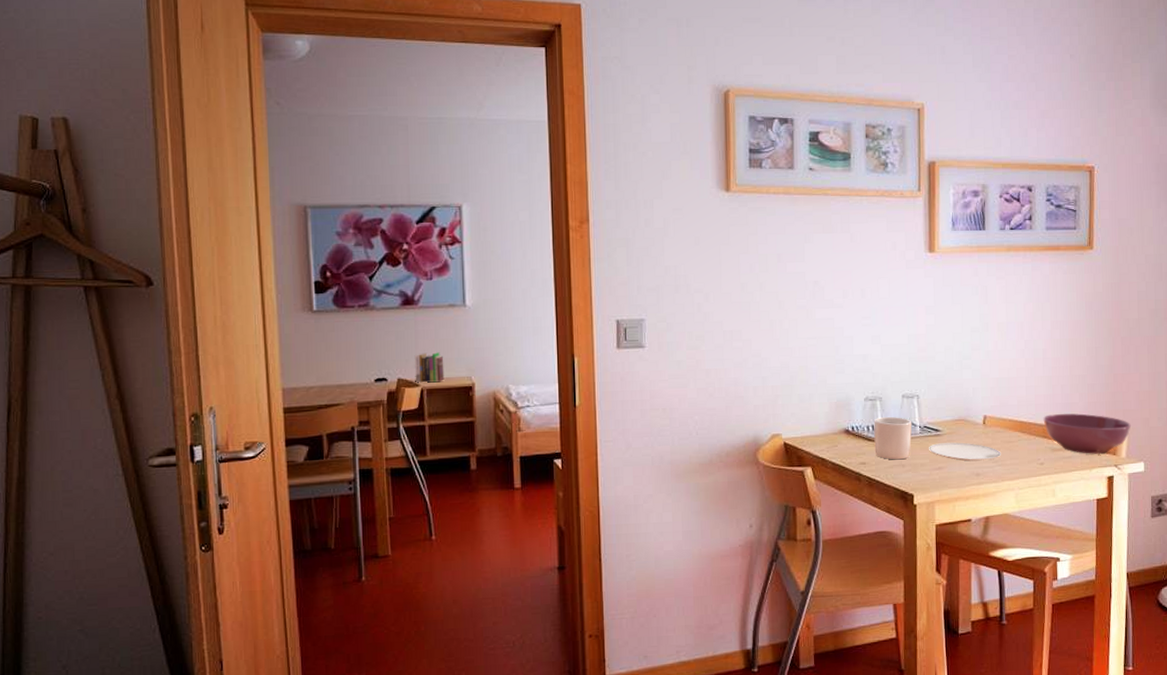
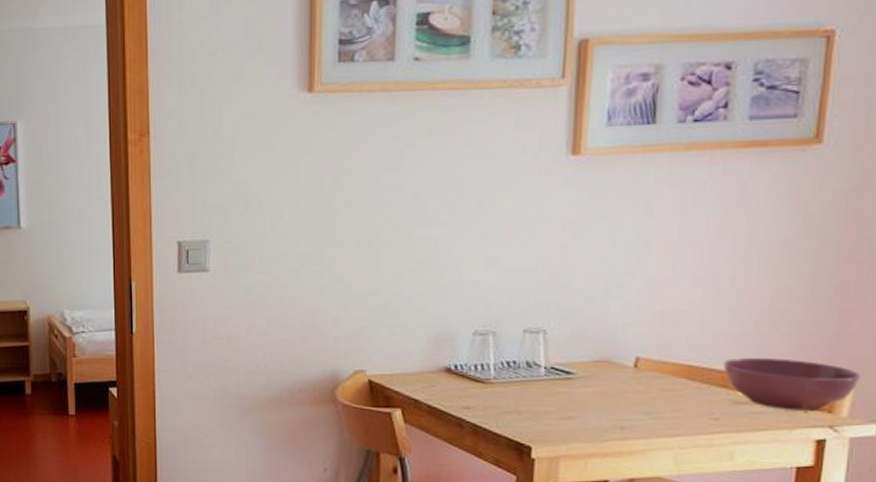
mug: present [874,416,912,460] -> none [483,354,535,406]
plate: present [929,442,1002,462] -> none [556,388,658,412]

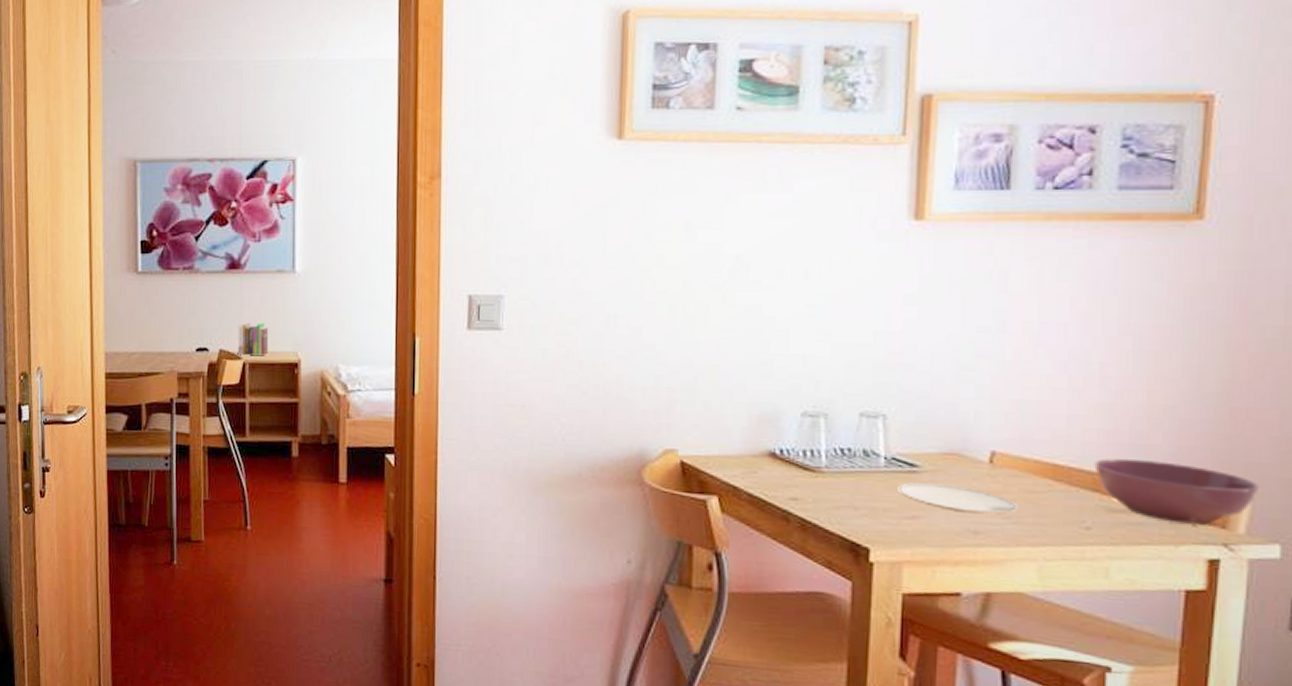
plate: none [556,388,658,412] -> present [898,483,1019,515]

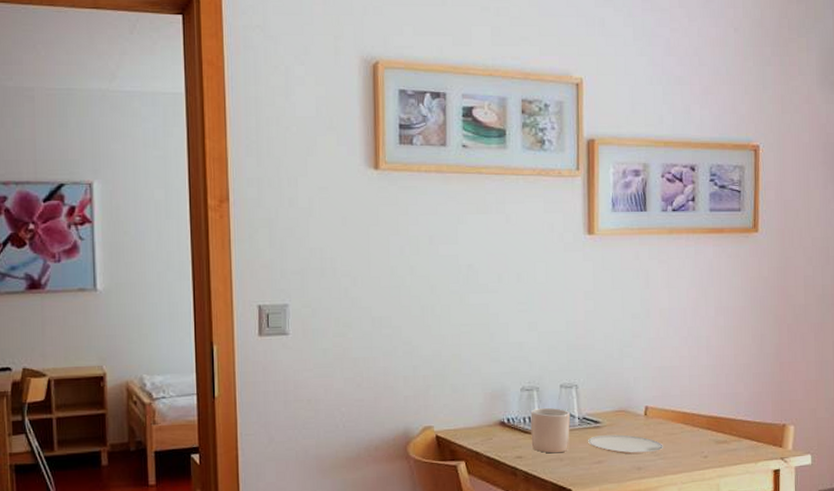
books: present [237,322,269,356] -> none [41,340,74,373]
mug: none [813,439,874,500] -> present [530,407,571,454]
bowl: present [1094,458,1261,525] -> none [707,403,799,447]

